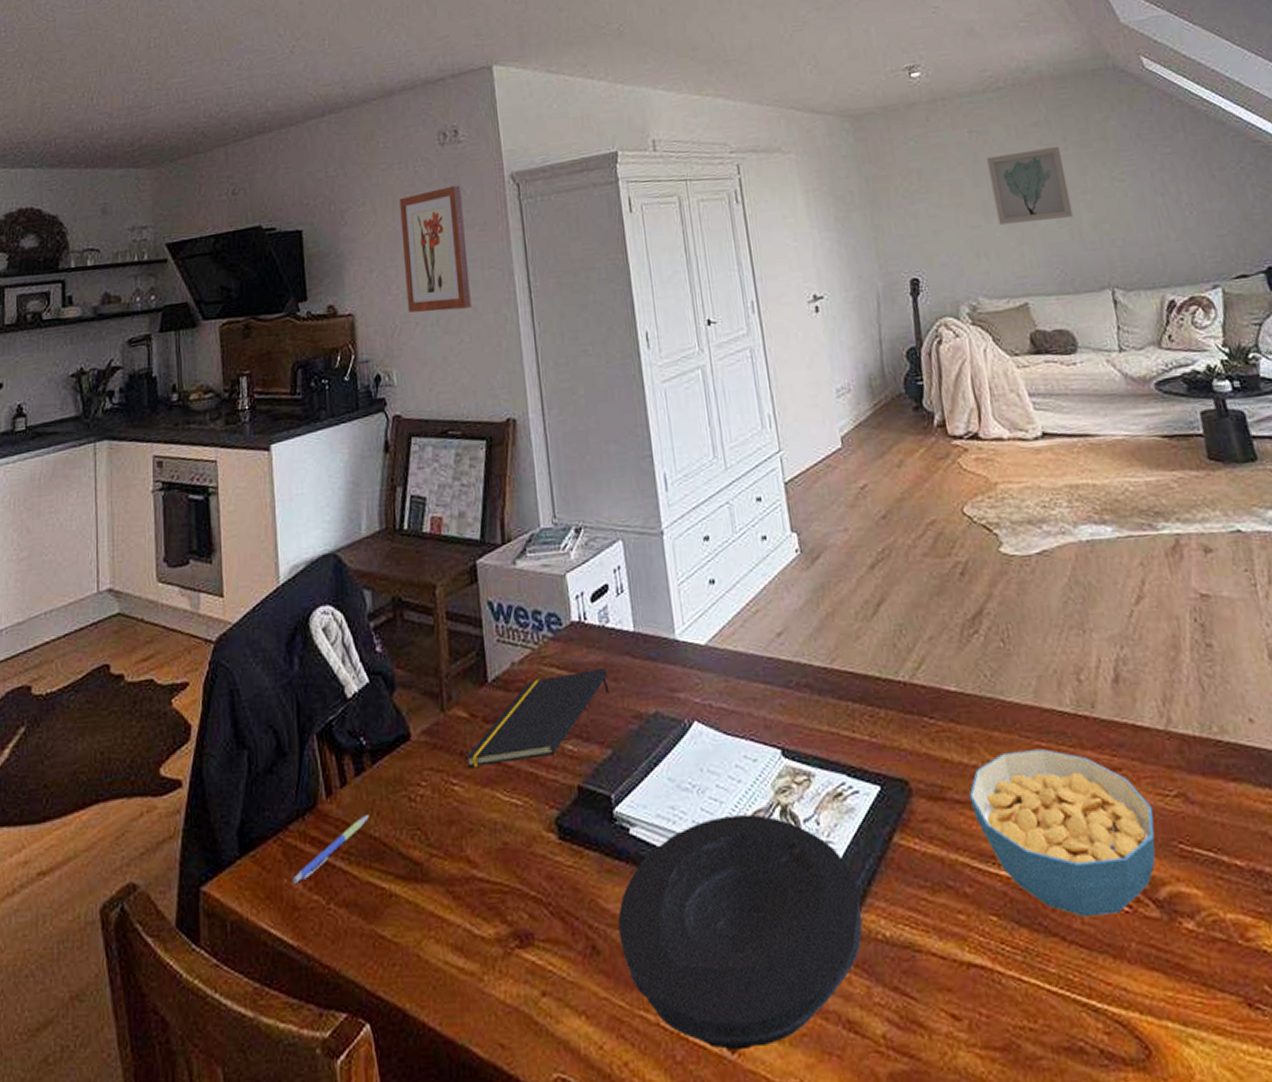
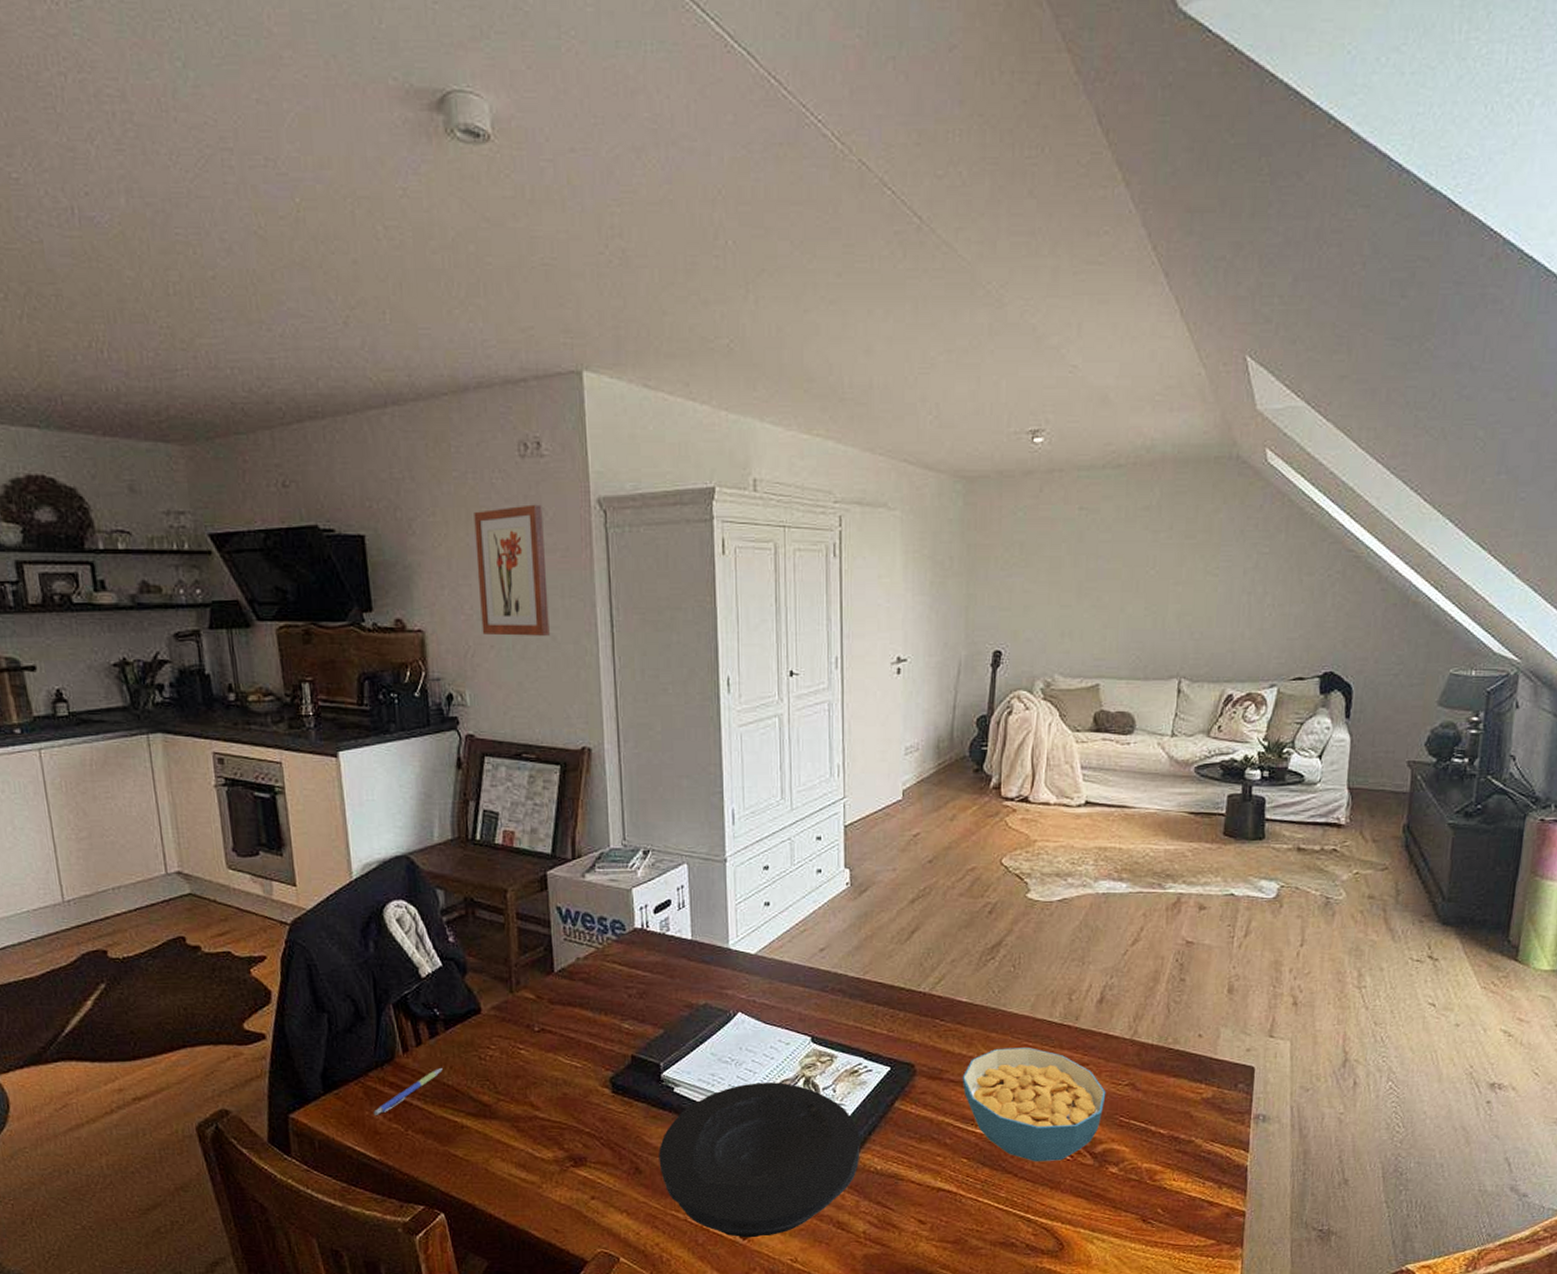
notepad: present [466,667,609,767] -> none [532,966,665,1037]
wall art: present [987,146,1074,225] -> none [1088,533,1164,606]

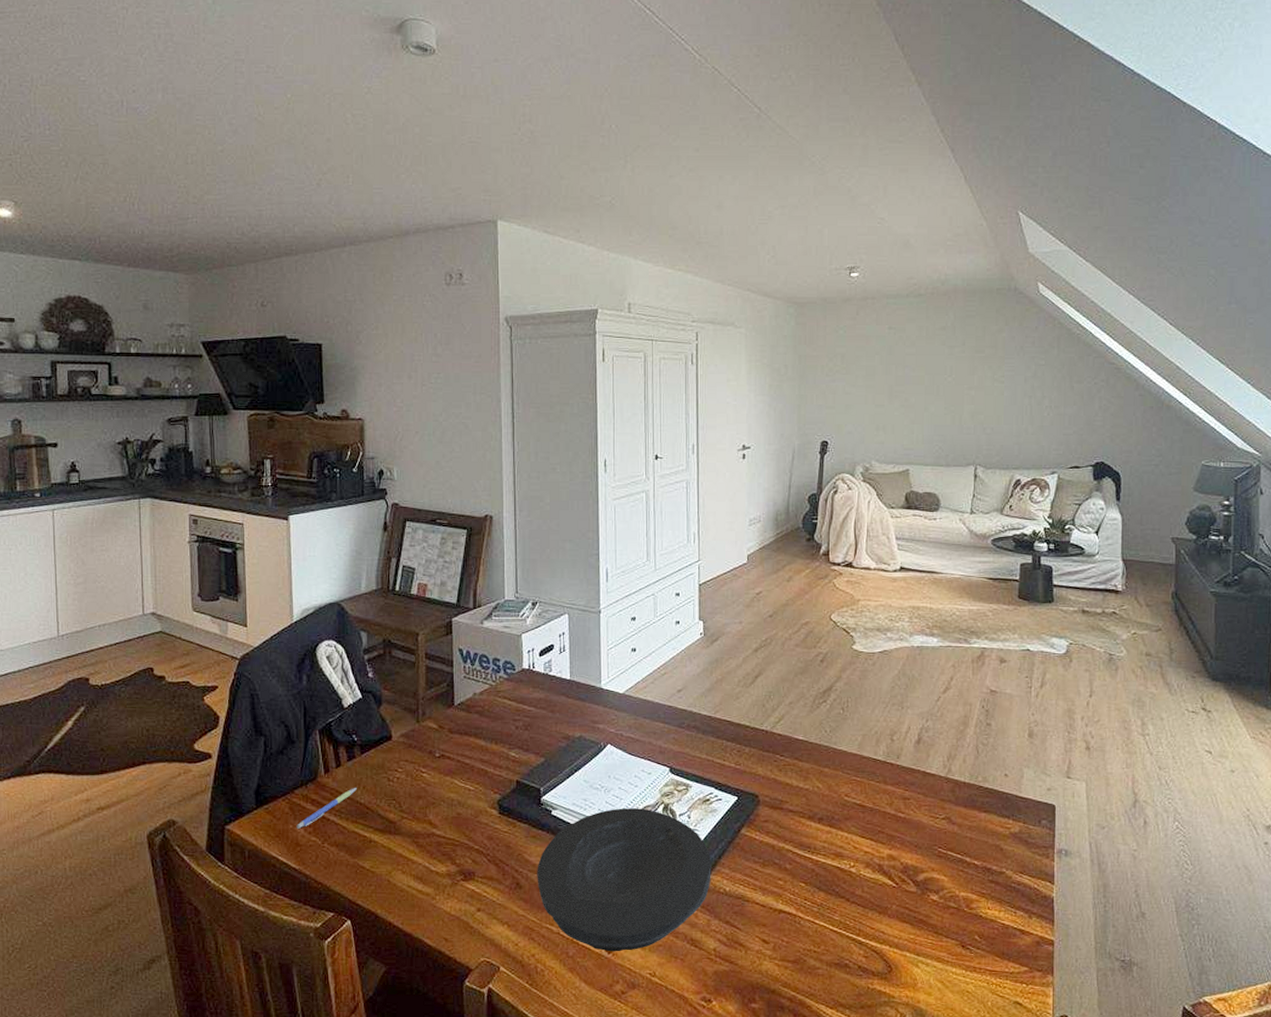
wall art: present [474,504,550,636] -> none [408,321,463,424]
cereal bowl: present [962,1048,1106,1162] -> none [799,782,926,888]

